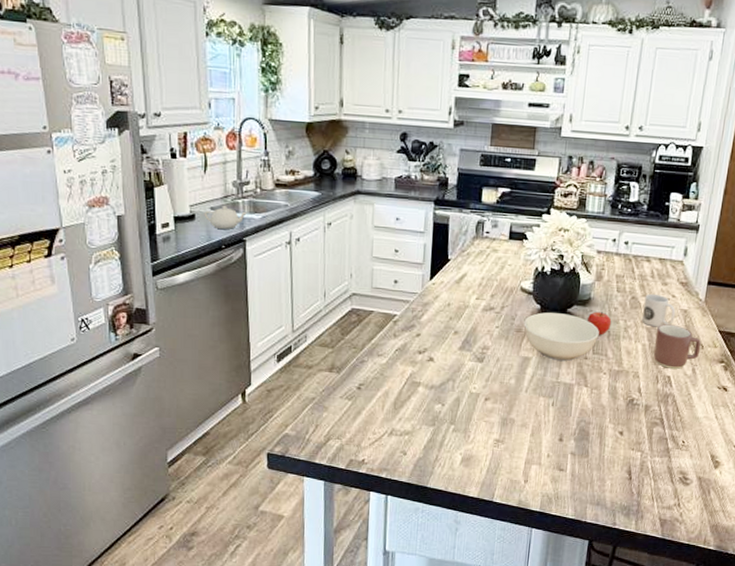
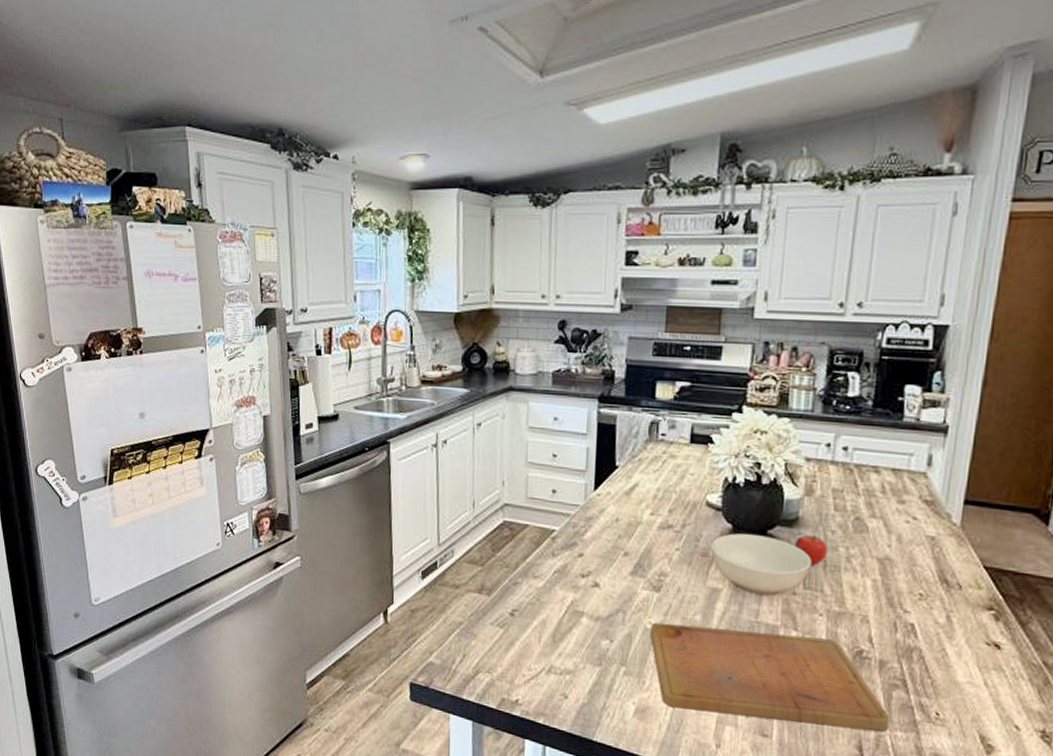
teapot: present [204,206,248,229] -> none [347,405,393,430]
cutting board: none [474,387,651,459] -> present [650,622,890,732]
mug: present [642,293,676,327] -> none [871,514,919,558]
mug: present [653,324,701,369] -> none [888,554,958,615]

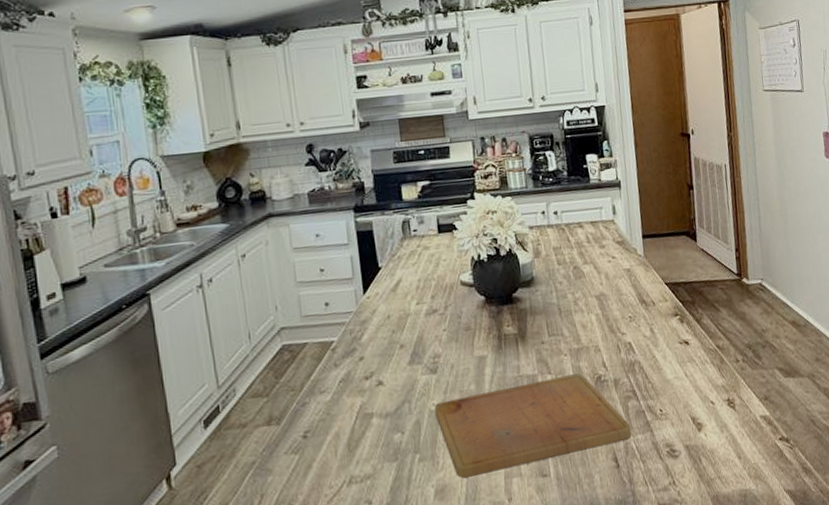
bowl: present [711,533,812,596] -> none [471,299,550,353]
fruit: present [795,534,829,566] -> none [535,289,560,315]

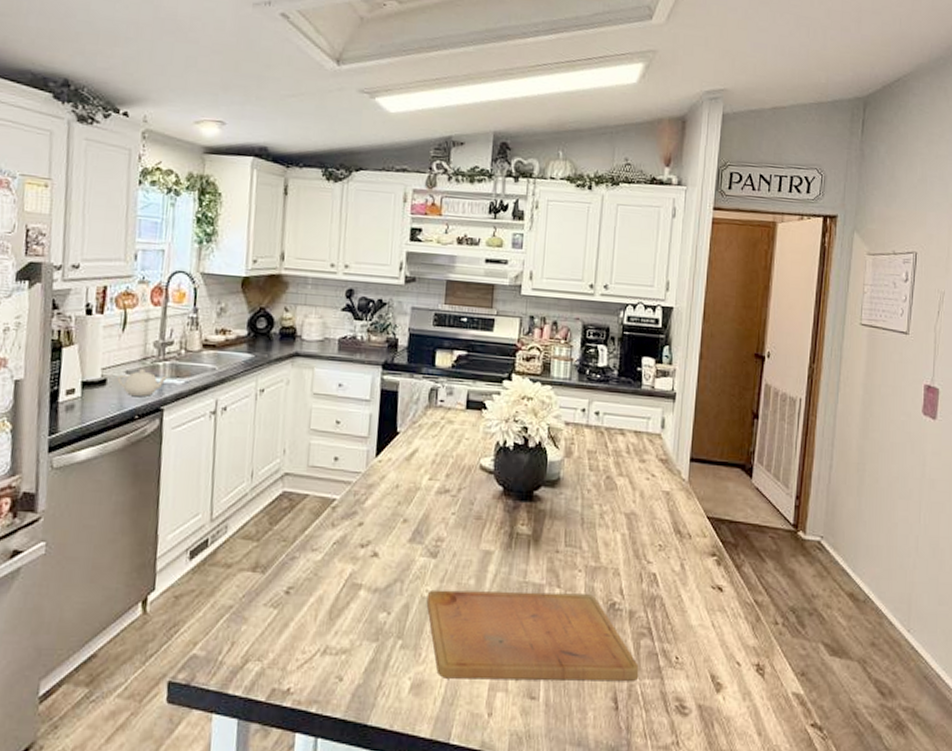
teapot: none [96,259,149,287] -> present [117,369,169,396]

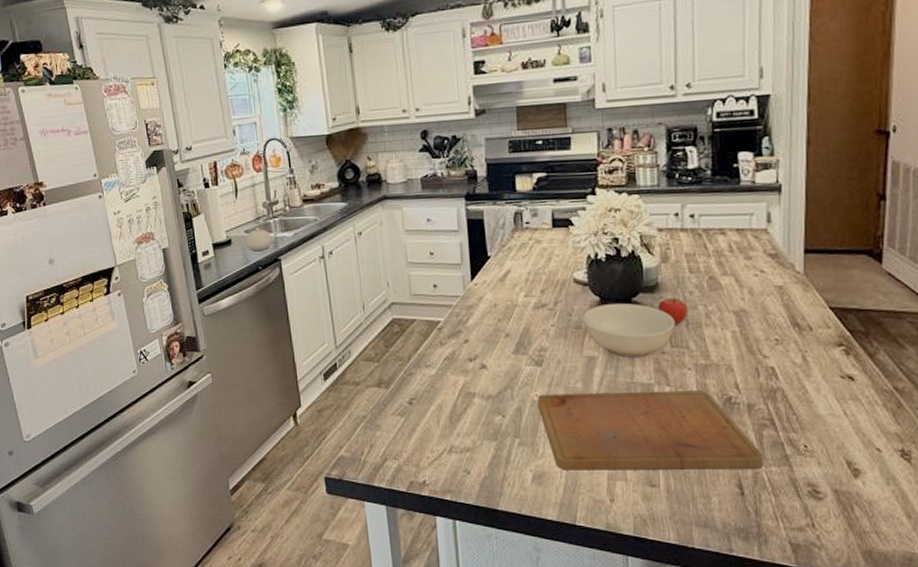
bowl: none [484,495,571,555] -> present [583,303,675,358]
fruit: none [558,494,585,523] -> present [658,298,689,325]

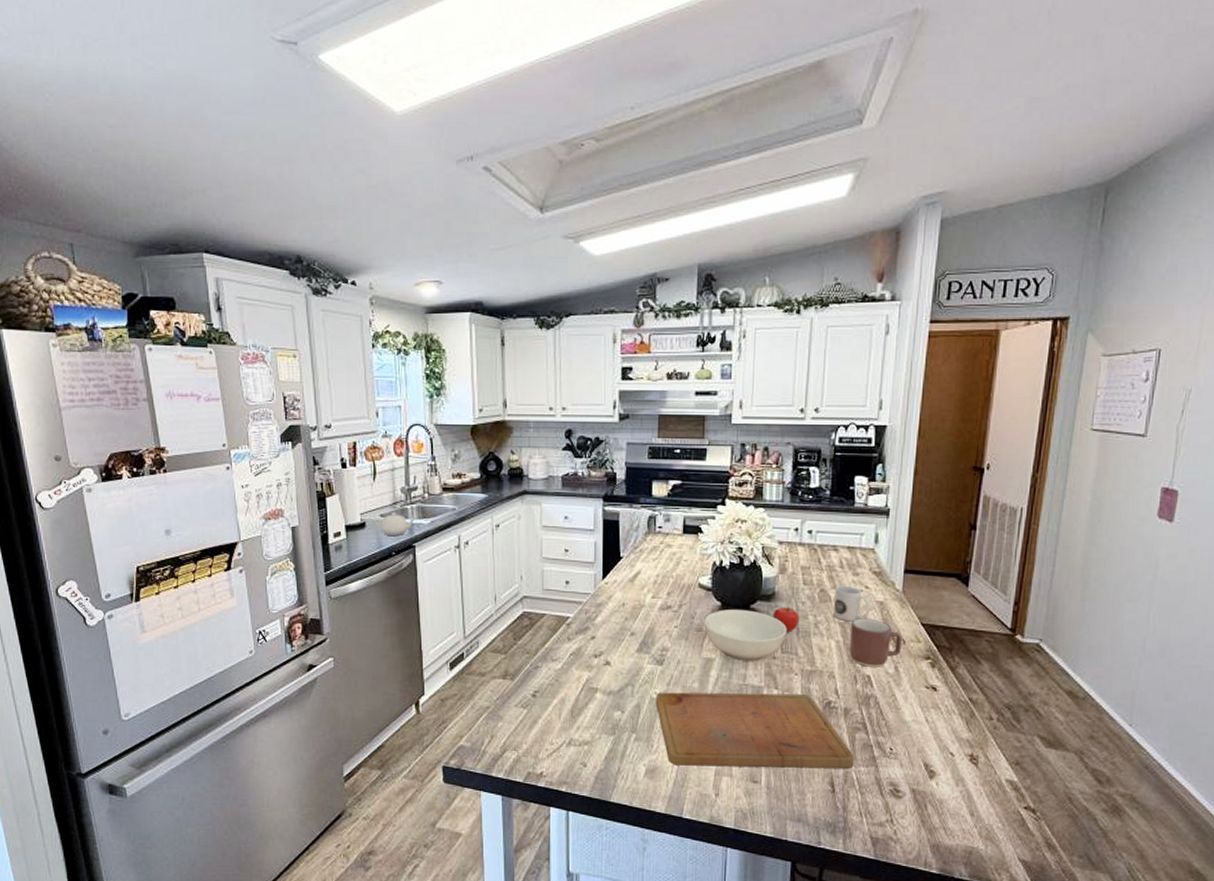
mug: none [725,270,769,310] -> present [834,585,871,622]
mug: none [746,305,809,358] -> present [849,618,903,667]

